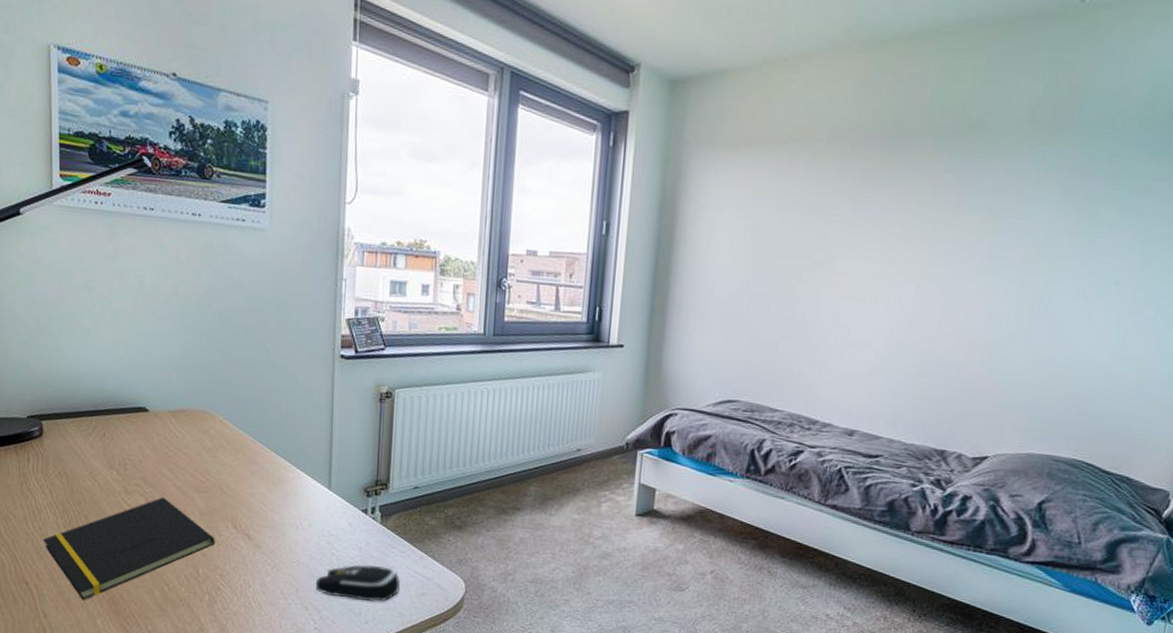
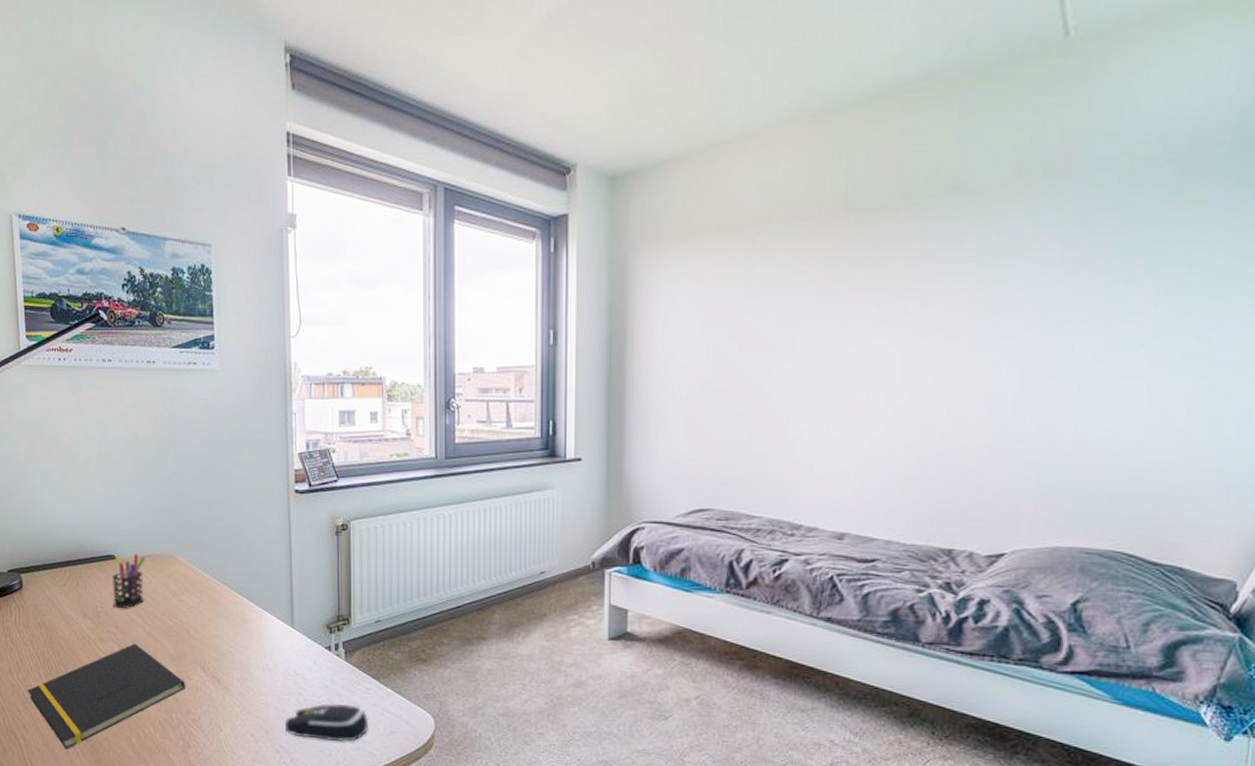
pen holder: none [142,408,179,462] -> present [112,554,145,609]

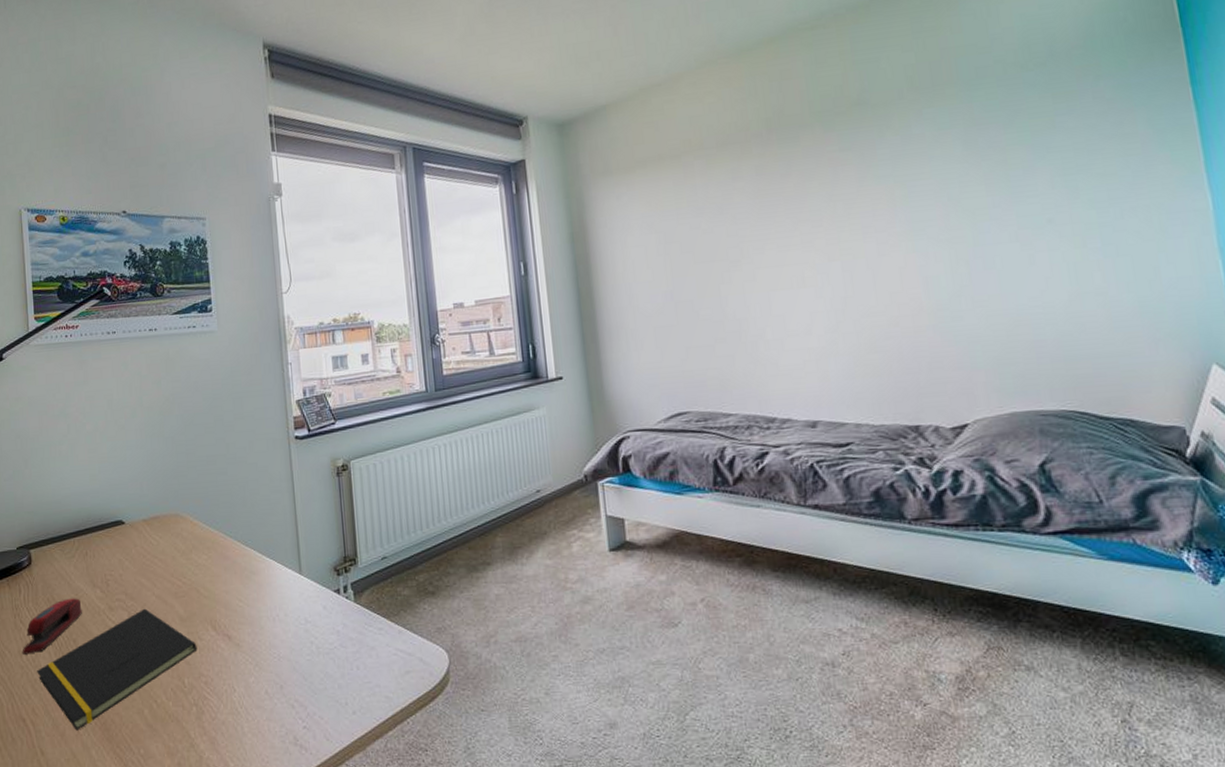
stapler: none [13,625,73,674] -> present [22,598,82,655]
pen holder: present [112,554,145,609] -> none [121,517,153,575]
computer mouse: present [285,703,368,742] -> none [299,648,382,690]

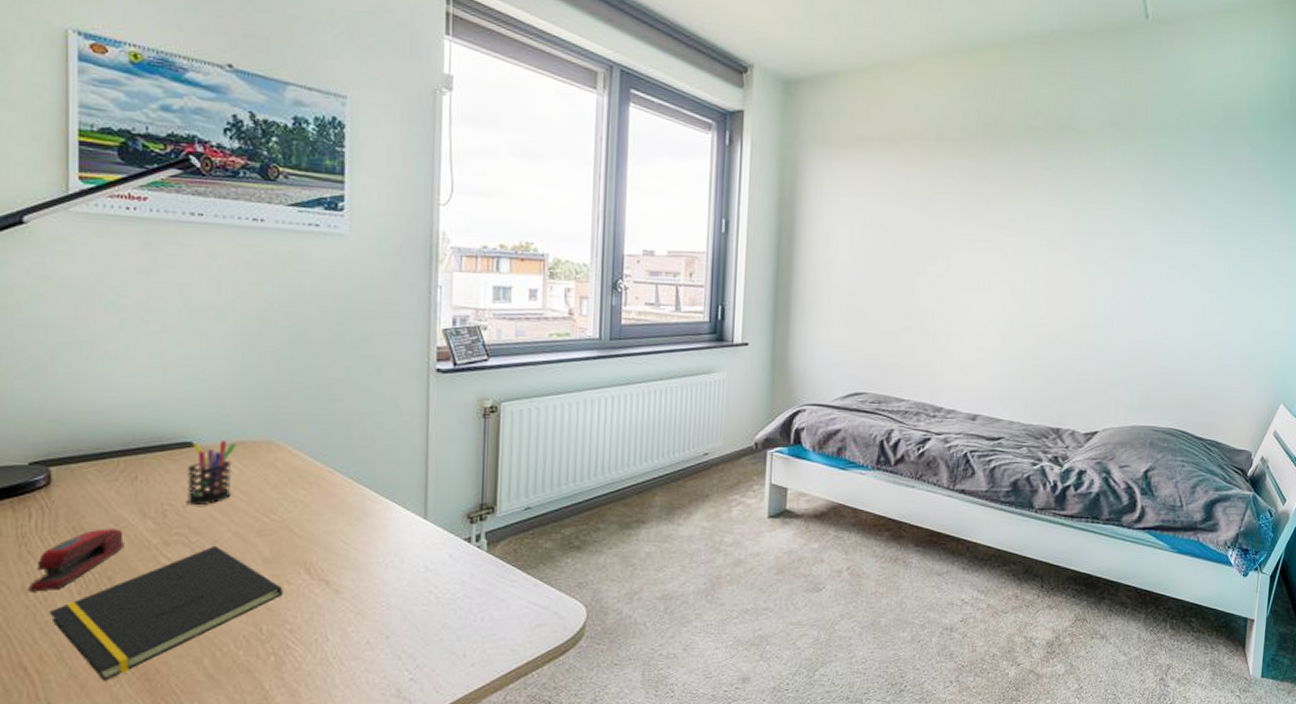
pen holder: none [121,517,153,575] -> present [187,440,236,506]

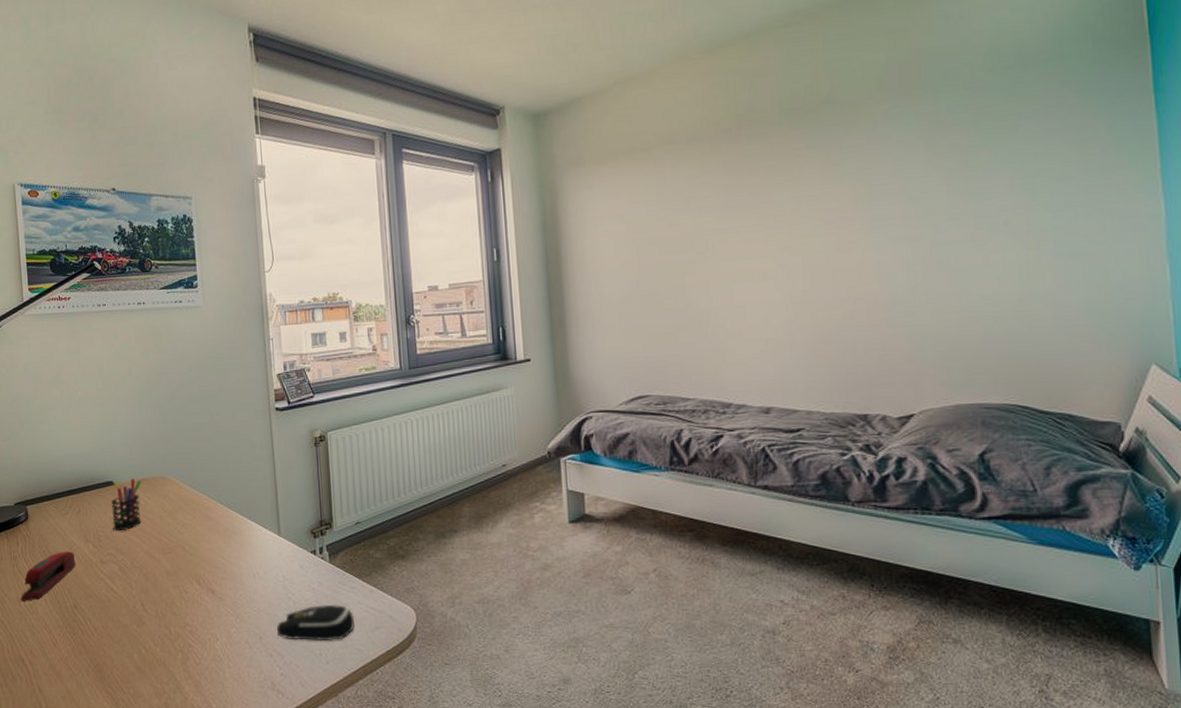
notepad: present [50,545,283,681] -> none [34,562,183,671]
computer mouse: none [411,599,511,642] -> present [277,604,354,642]

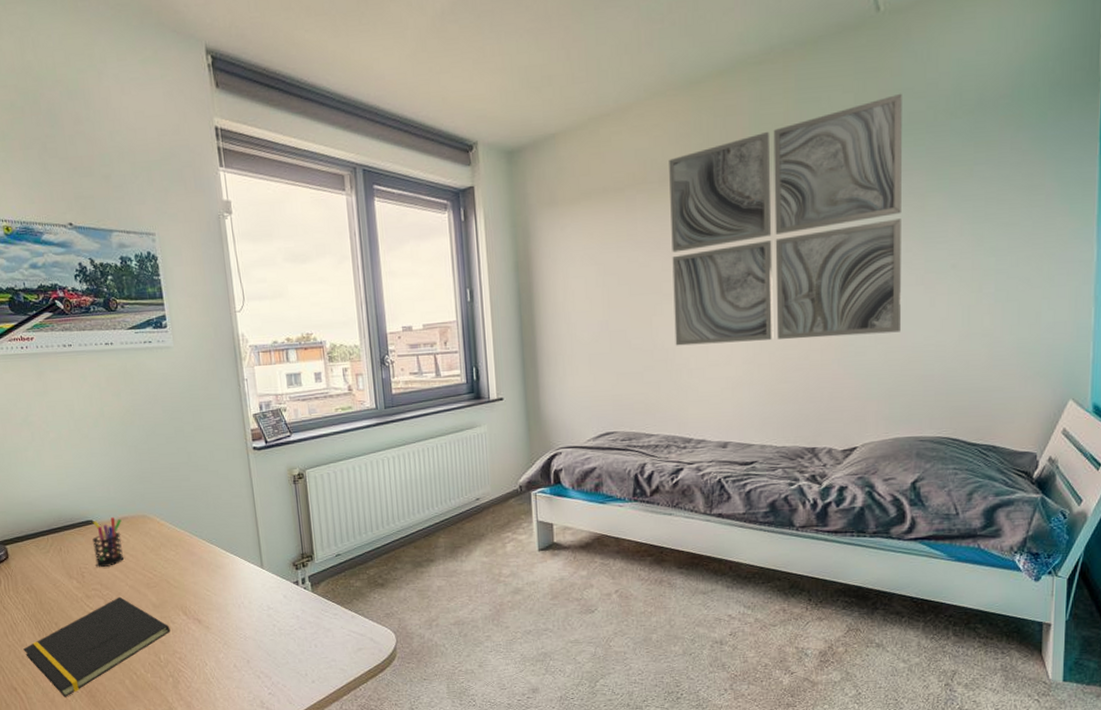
stapler: present [20,551,76,601] -> none [7,588,61,635]
notepad: none [34,562,183,671] -> present [23,596,171,697]
computer mouse: present [277,604,354,642] -> none [264,630,338,663]
wall art: none [697,51,953,306] -> present [669,93,902,346]

